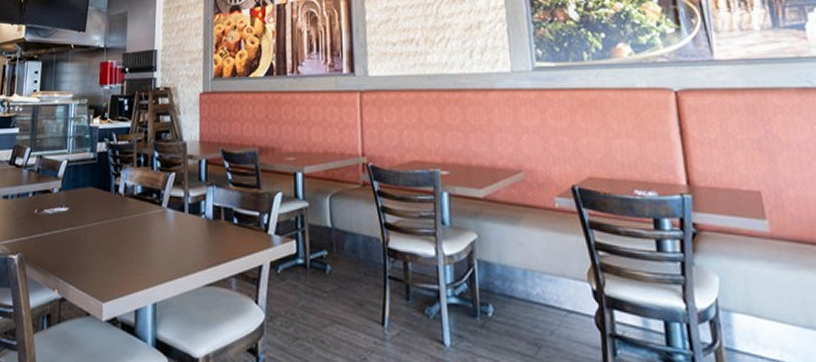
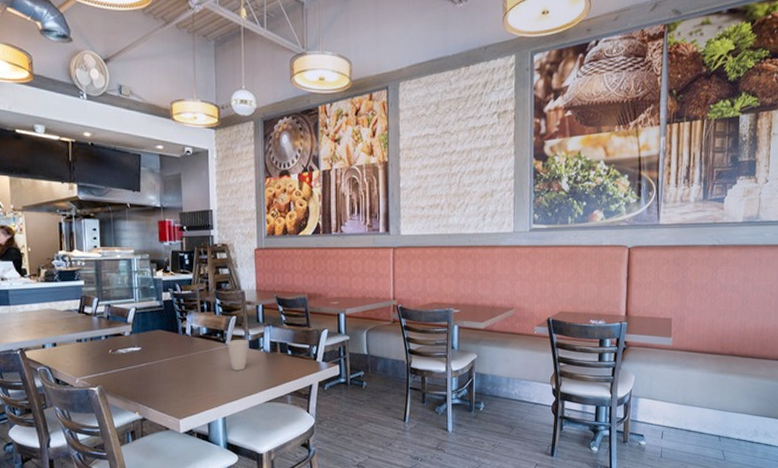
cup: none [164,201,189,242] -> present [227,339,249,370]

